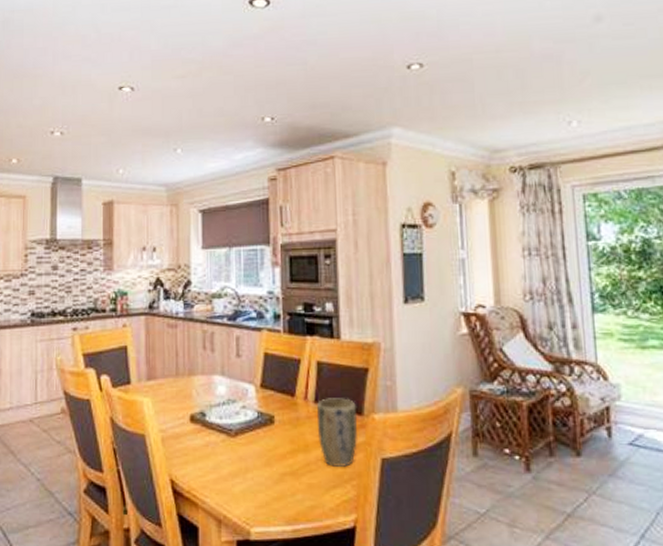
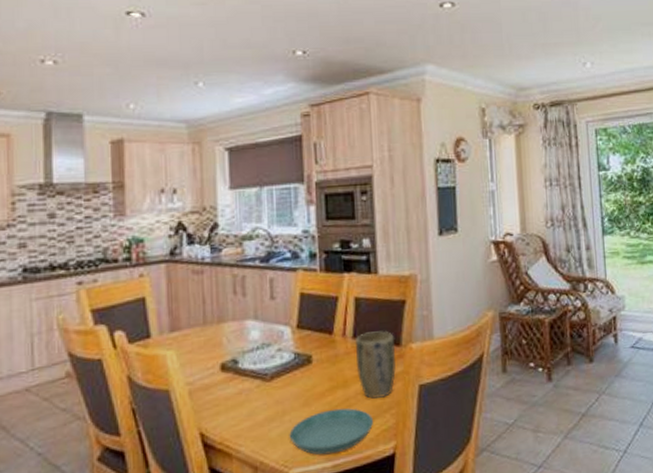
saucer: none [251,472,333,518] -> present [289,408,373,455]

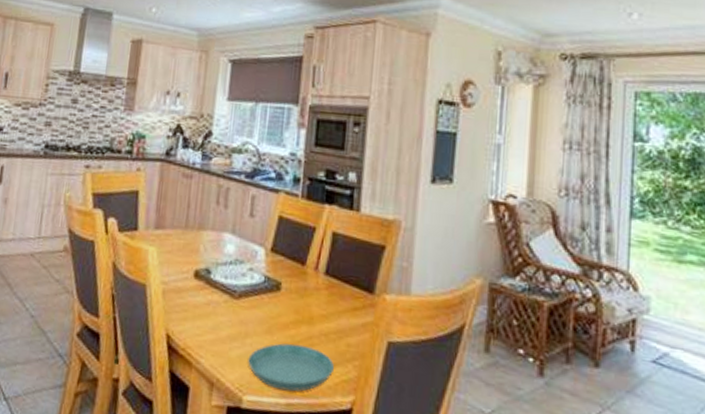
plant pot: present [356,330,396,399] -> none [323,271,369,346]

